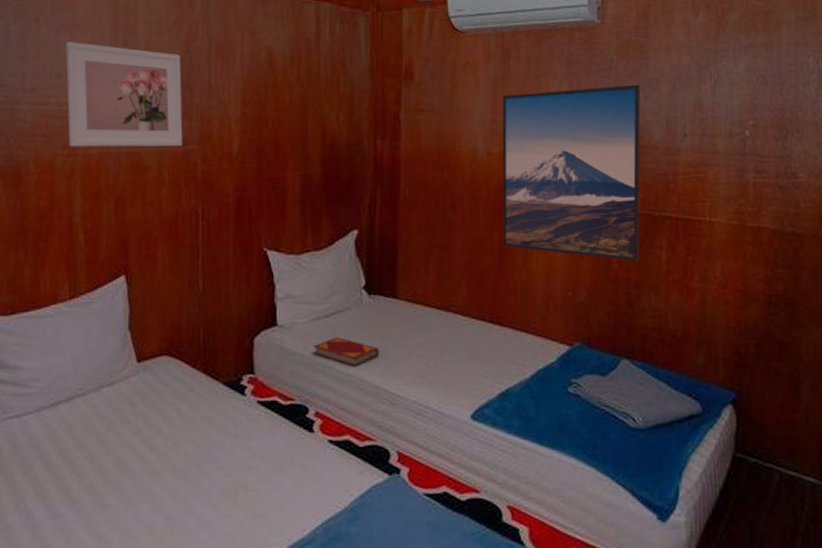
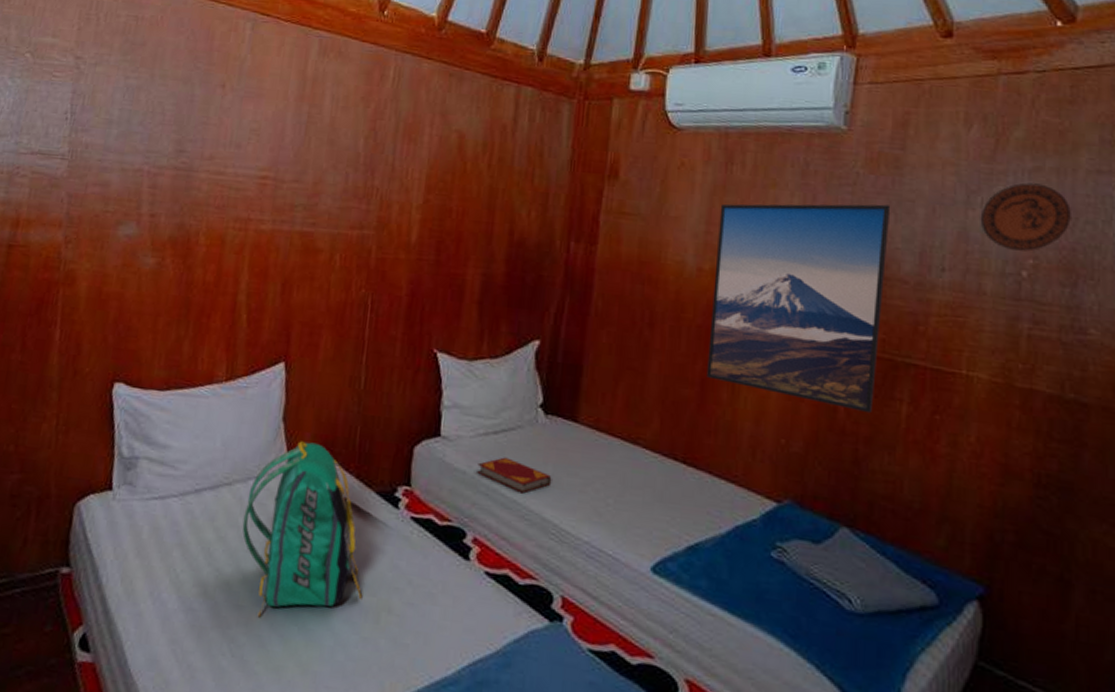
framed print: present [65,42,183,147] -> none [241,110,365,231]
backpack: none [100,346,219,513] -> present [242,441,362,618]
decorative plate: none [710,57,779,114] -> present [980,182,1071,251]

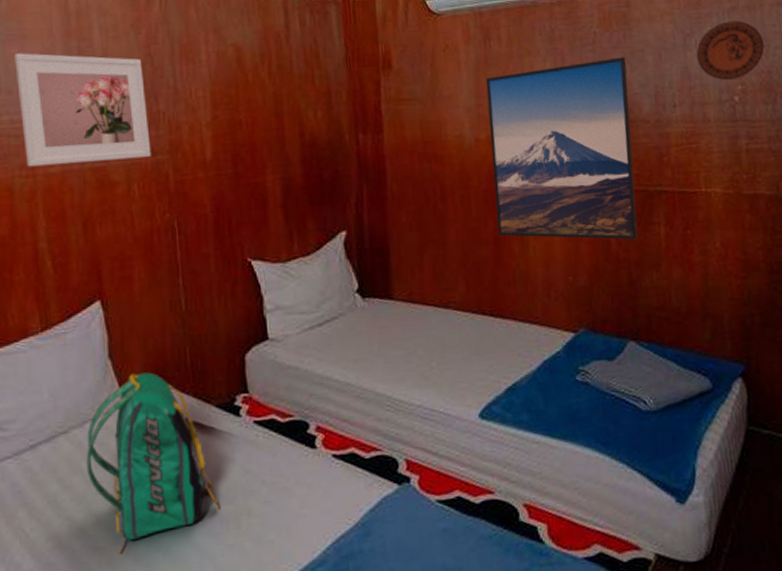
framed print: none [241,110,365,231] -> present [15,53,151,167]
hardback book: present [477,457,552,494] -> none [308,345,379,375]

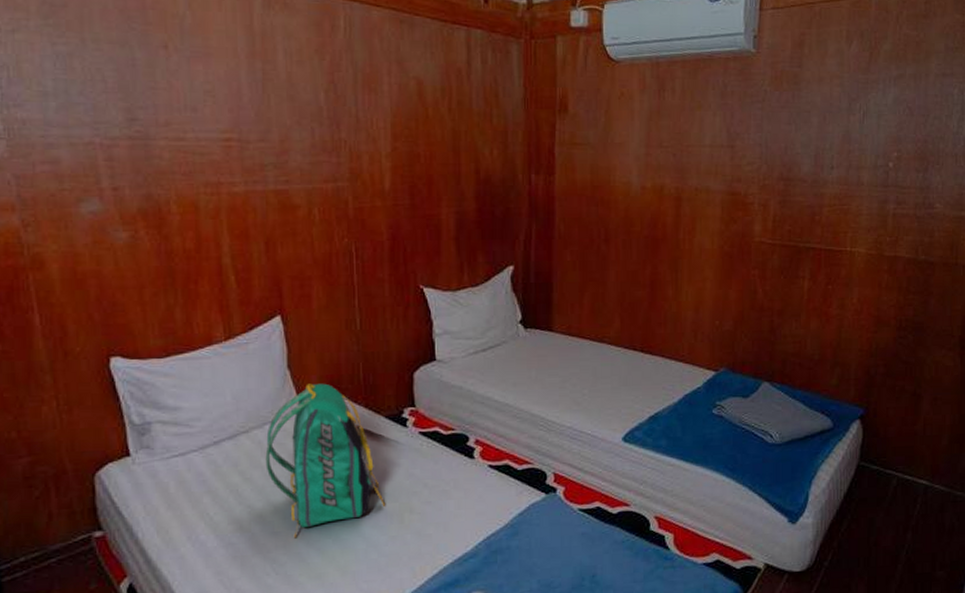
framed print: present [15,53,151,167] -> none [199,71,332,185]
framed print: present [485,57,638,240] -> none [655,116,792,291]
decorative plate: present [696,20,765,80] -> none [859,88,924,146]

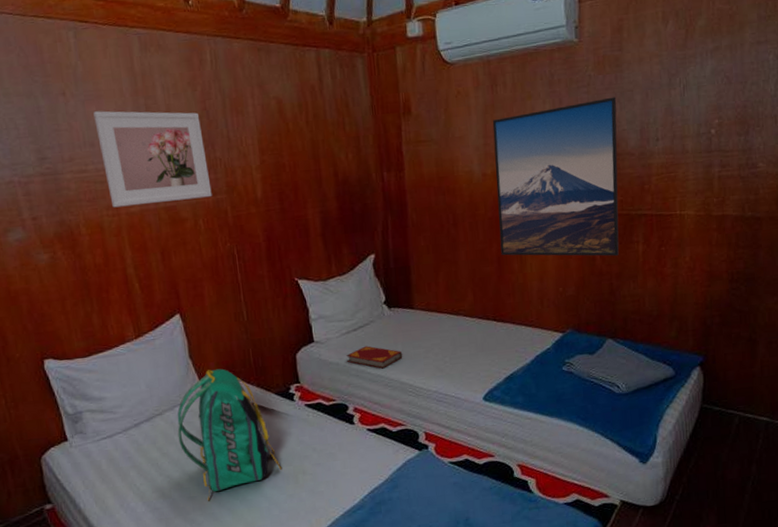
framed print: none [199,71,332,185] -> present [93,111,212,208]
hardback book: none [472,369,536,397] -> present [346,346,403,369]
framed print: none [655,116,792,291] -> present [492,97,619,257]

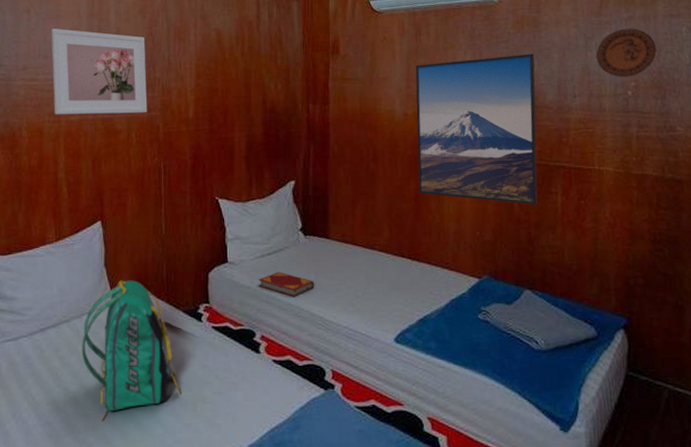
decorative plate: none [679,60,742,115] -> present [596,28,657,77]

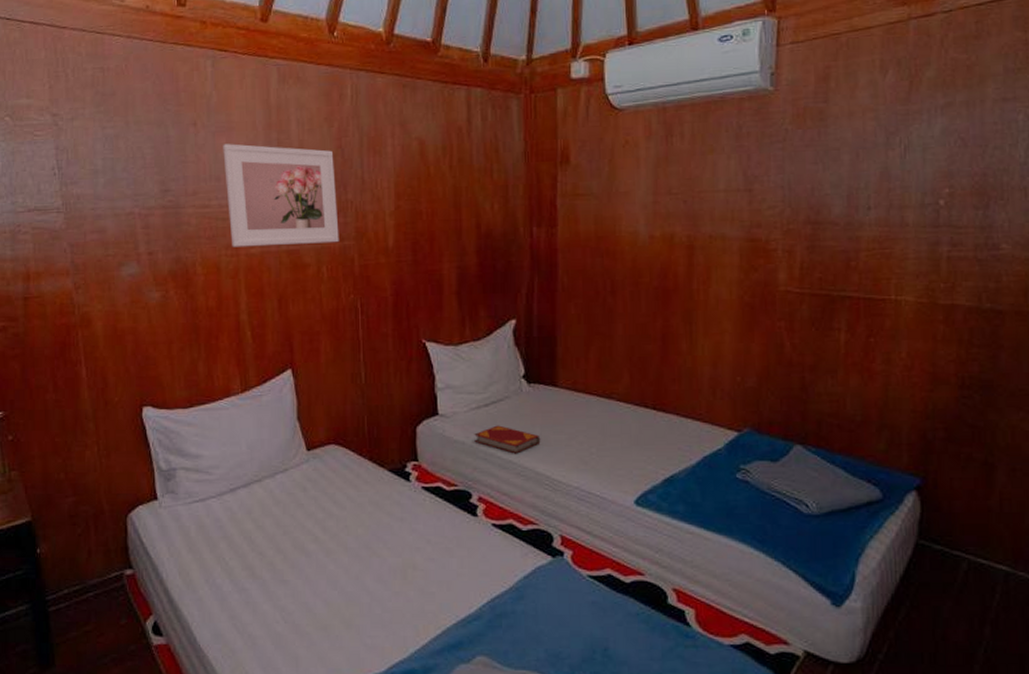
backpack: present [81,280,180,421] -> none [276,435,388,588]
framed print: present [415,53,538,206] -> none [664,155,819,345]
decorative plate: present [596,28,657,77] -> none [899,118,981,182]

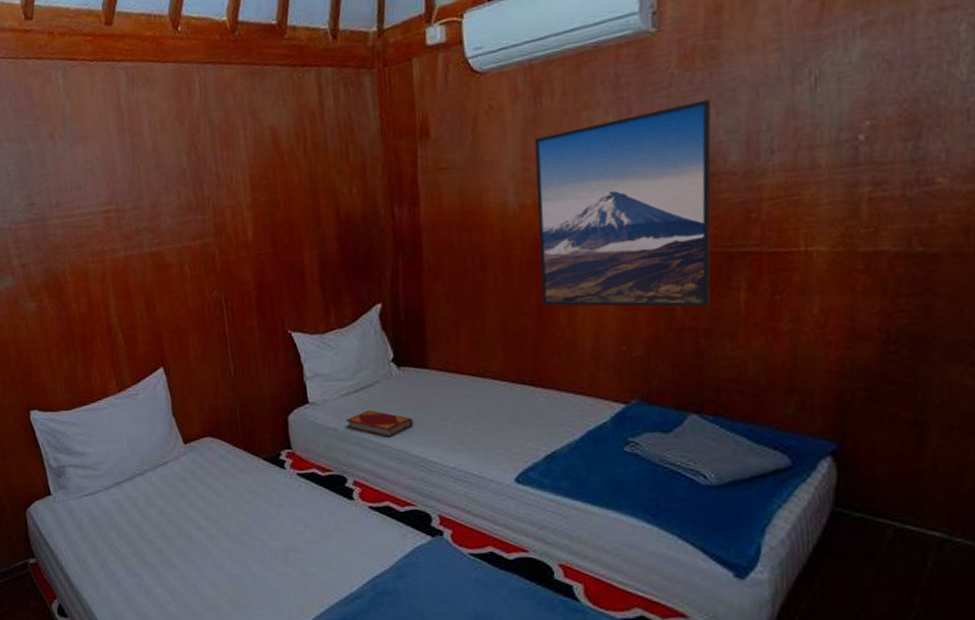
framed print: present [223,144,339,247] -> none [80,148,199,254]
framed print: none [664,155,819,345] -> present [534,99,711,308]

